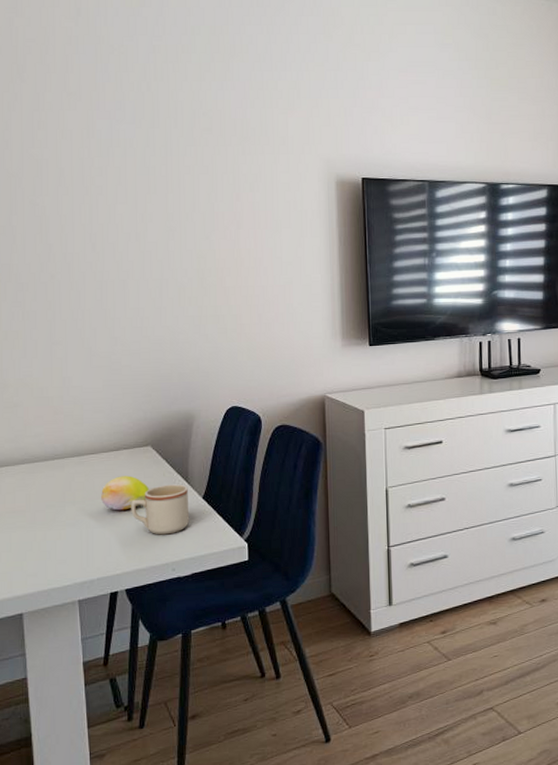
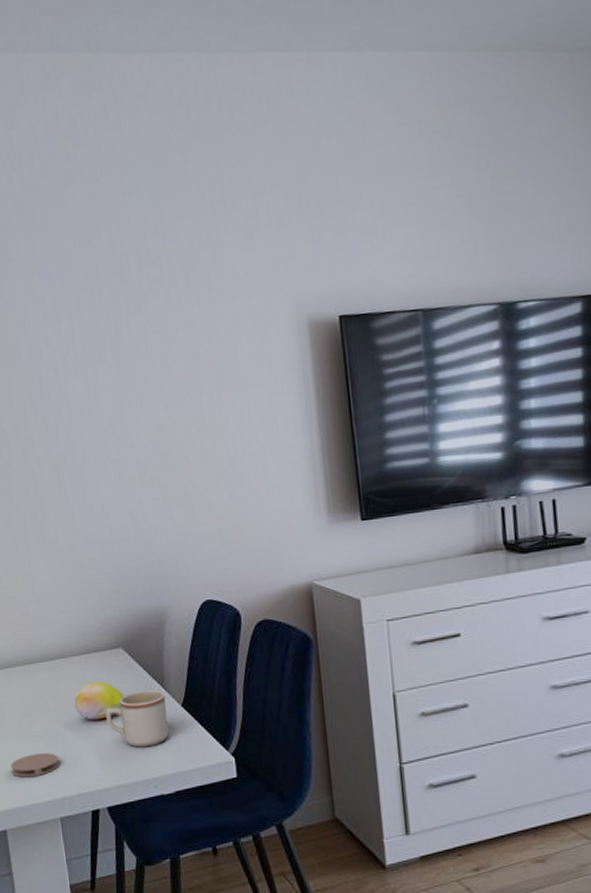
coaster: none [32,540,81,564] -> present [10,753,59,778]

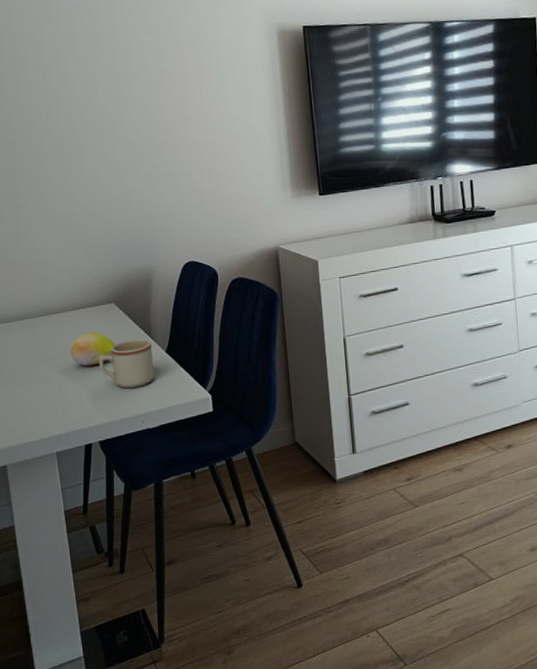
coaster: present [10,753,59,778] -> none [11,396,56,419]

